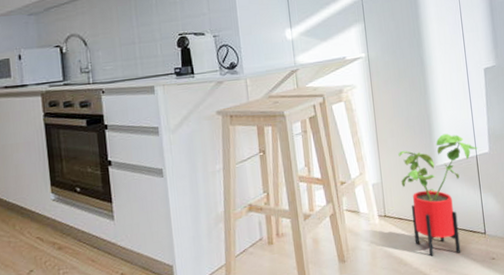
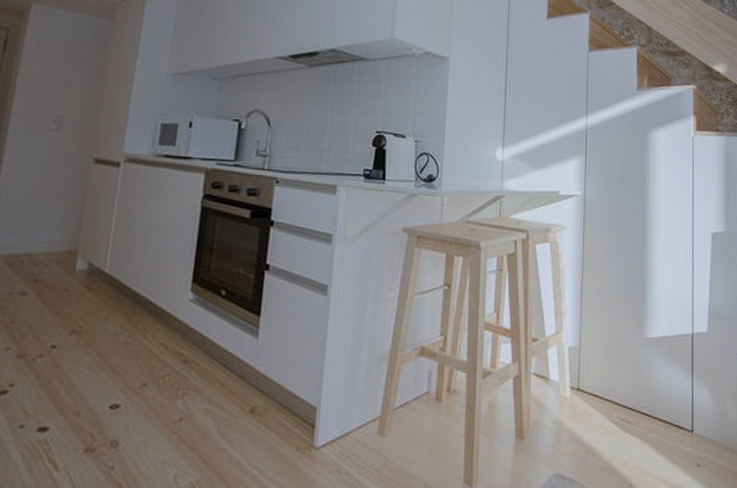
house plant: present [398,133,478,256] -> none [602,301,695,451]

